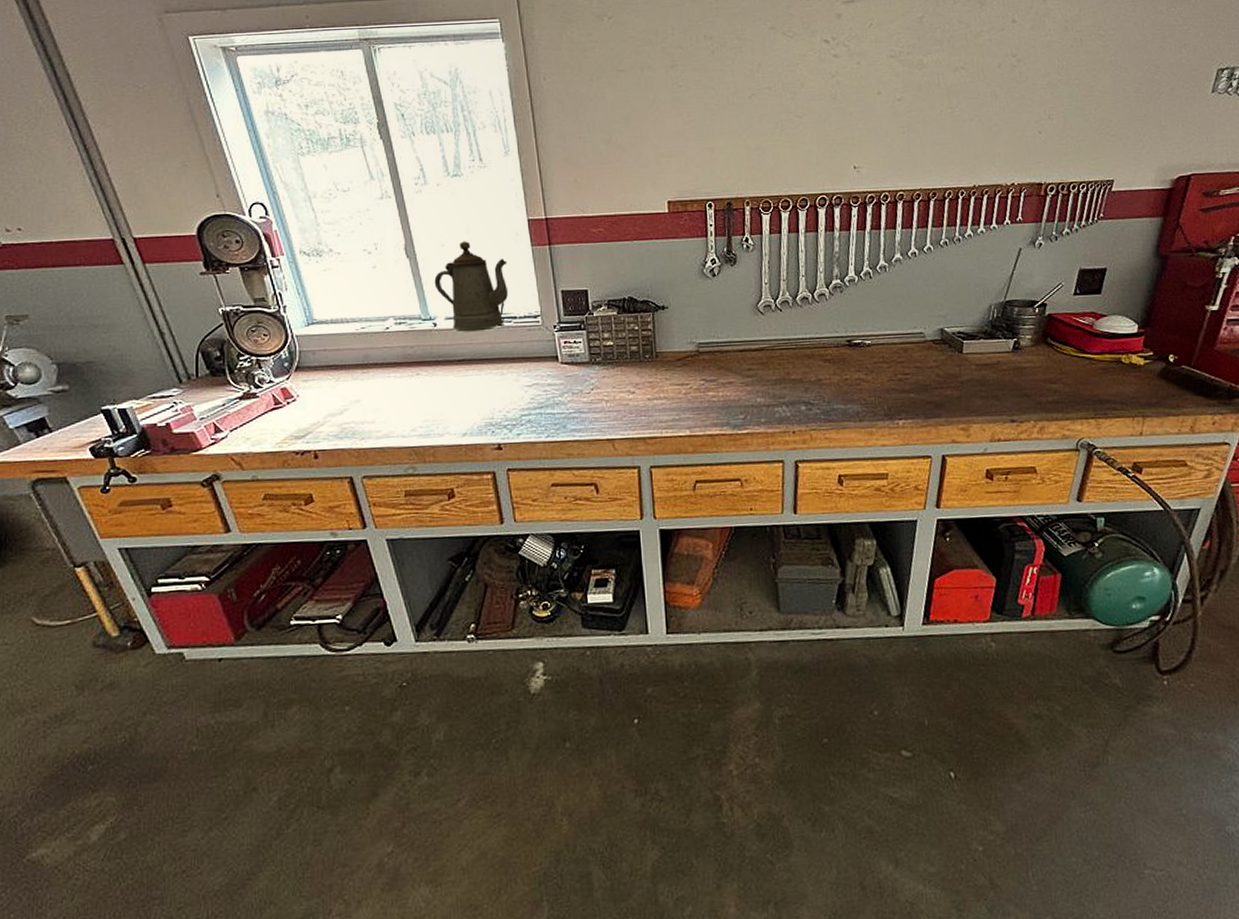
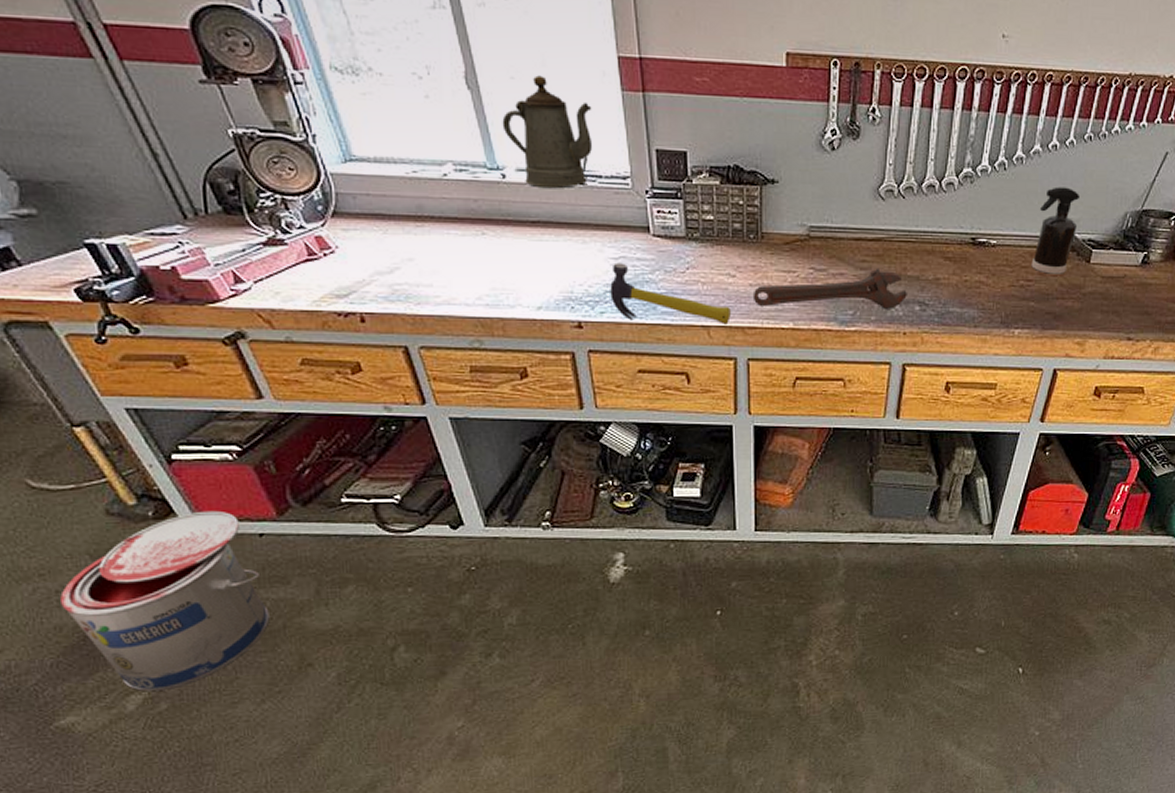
paint can: none [47,638,222,822] -> present [60,510,270,692]
claw hammer: none [525,389,633,439] -> present [610,262,731,326]
adjustable wrench: none [651,374,793,417] -> present [752,268,907,309]
spray bottle: none [906,287,945,367] -> present [1031,187,1079,274]

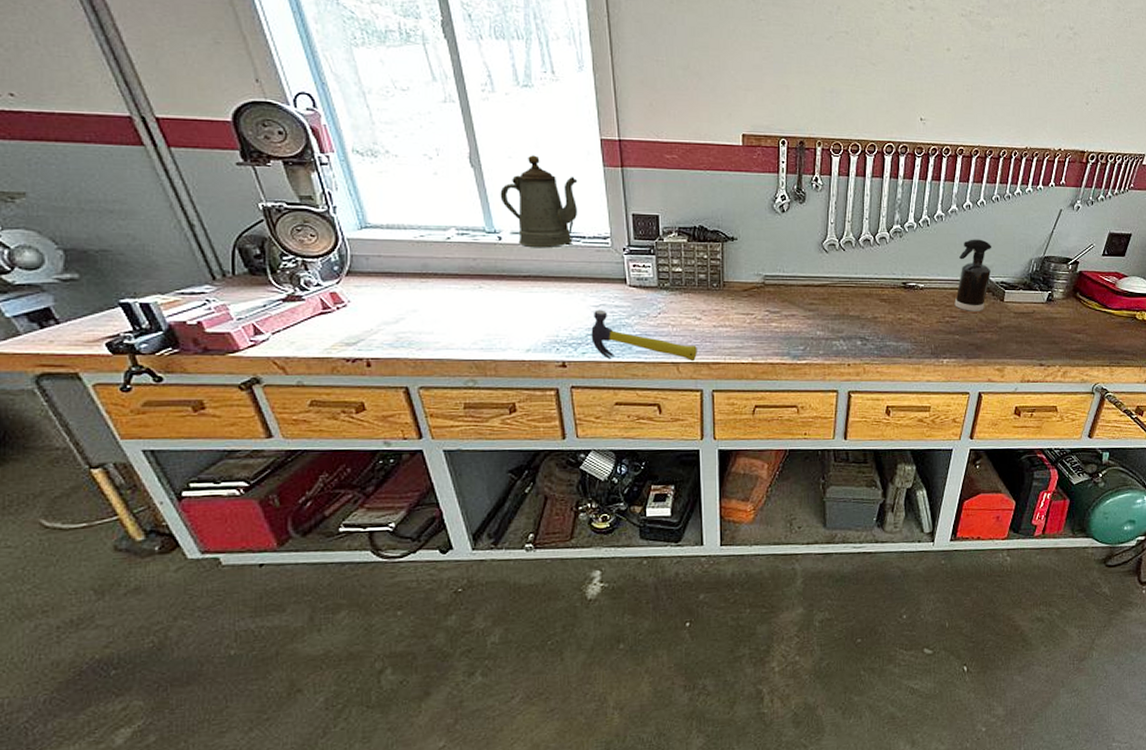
paint can: present [60,510,270,692] -> none [61,543,263,725]
adjustable wrench: present [752,268,907,309] -> none [716,309,850,344]

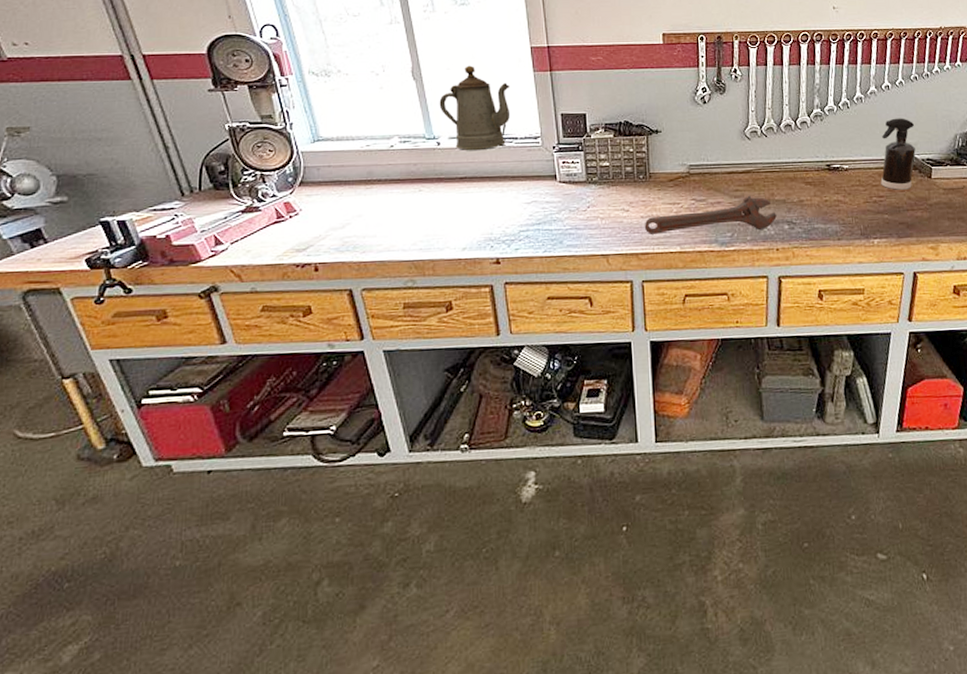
claw hammer: present [591,310,697,362] -> none [524,206,626,254]
adjustable wrench: none [716,309,850,344] -> present [644,195,777,234]

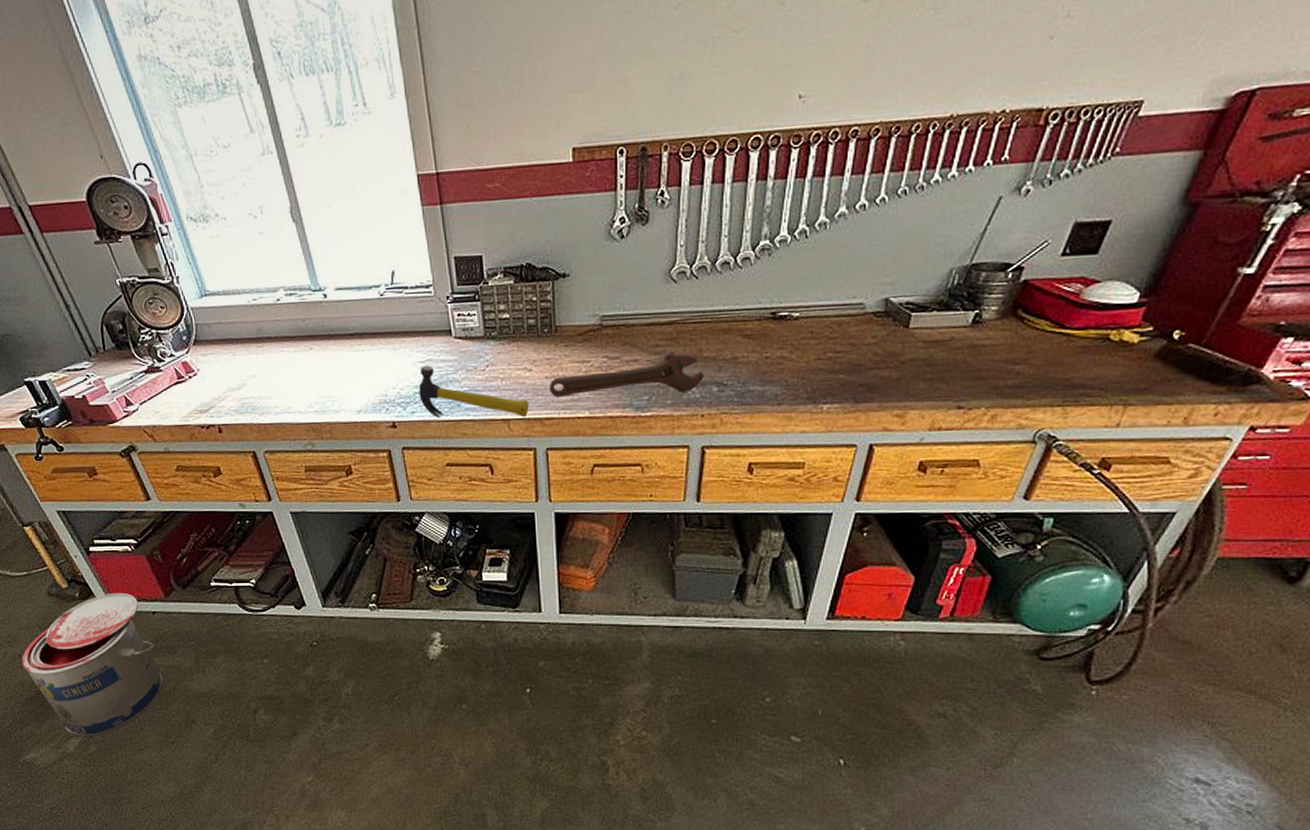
paint can: none [22,450,207,642] -> present [22,592,163,737]
coffee pot: present [439,65,510,150] -> none [322,201,398,303]
claw hammer: none [524,206,626,254] -> present [419,365,529,418]
spray bottle: present [880,118,916,190] -> none [840,248,894,344]

